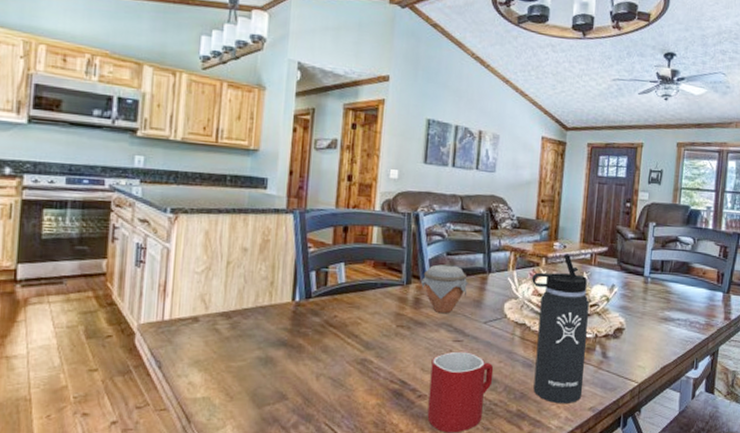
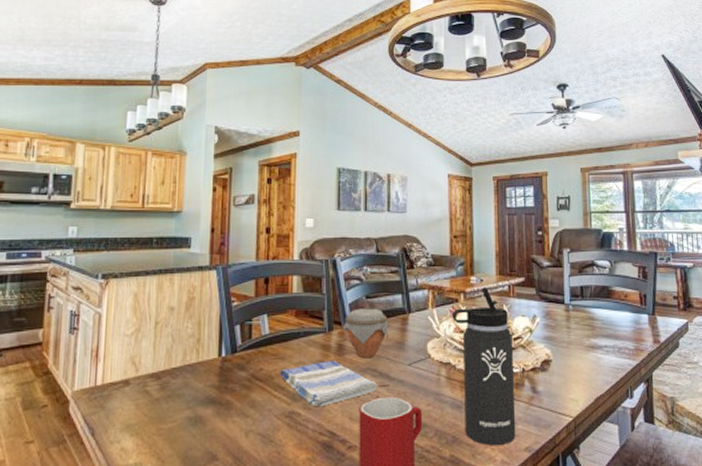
dish towel: none [354,313,452,357] -> present [280,361,377,407]

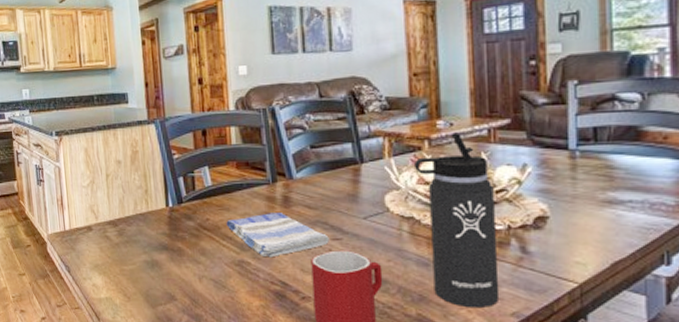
jar: present [343,308,389,359] -> none [287,158,339,211]

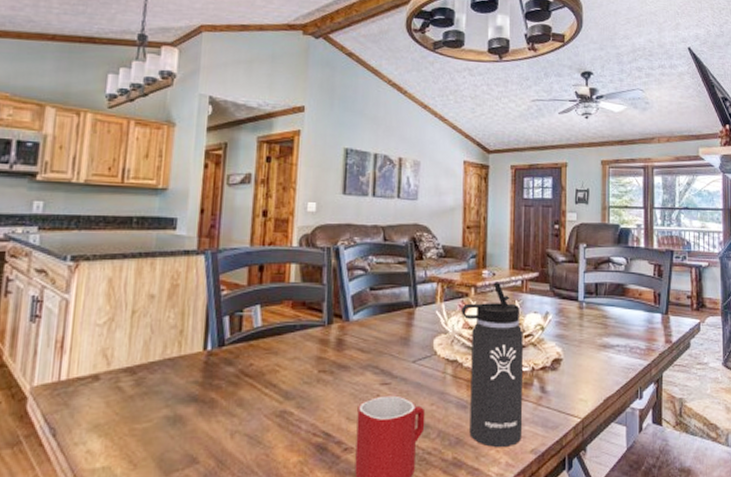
dish towel: present [226,213,329,258] -> none [272,357,378,406]

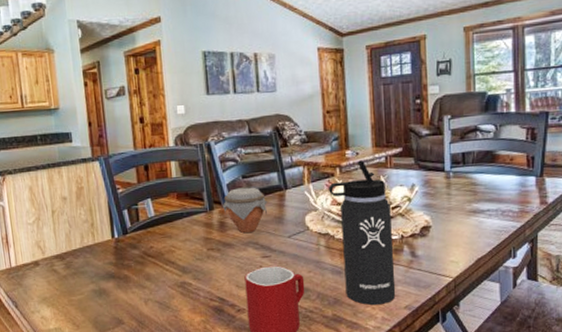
jar: none [344,301,394,355] -> present [223,187,267,234]

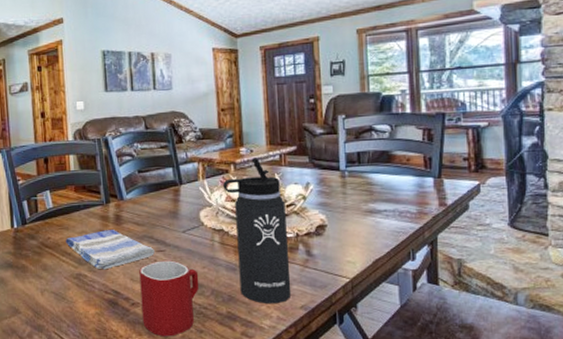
dish towel: none [169,237,260,278] -> present [65,230,155,270]
jar: present [223,187,267,234] -> none [119,181,162,227]

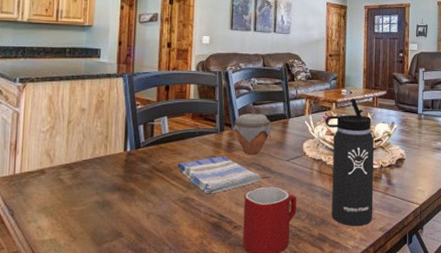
jar: none [119,181,162,227] -> present [232,113,272,155]

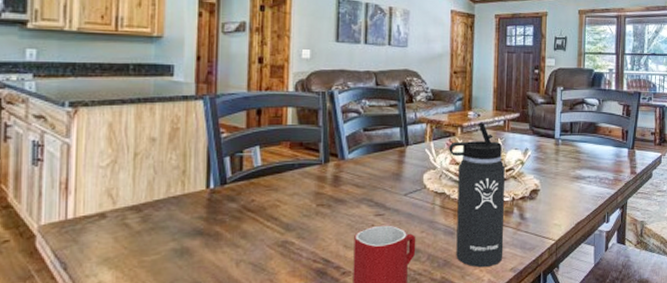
dish towel: present [177,156,260,194] -> none [273,192,373,236]
jar: present [232,113,272,155] -> none [339,141,387,190]

